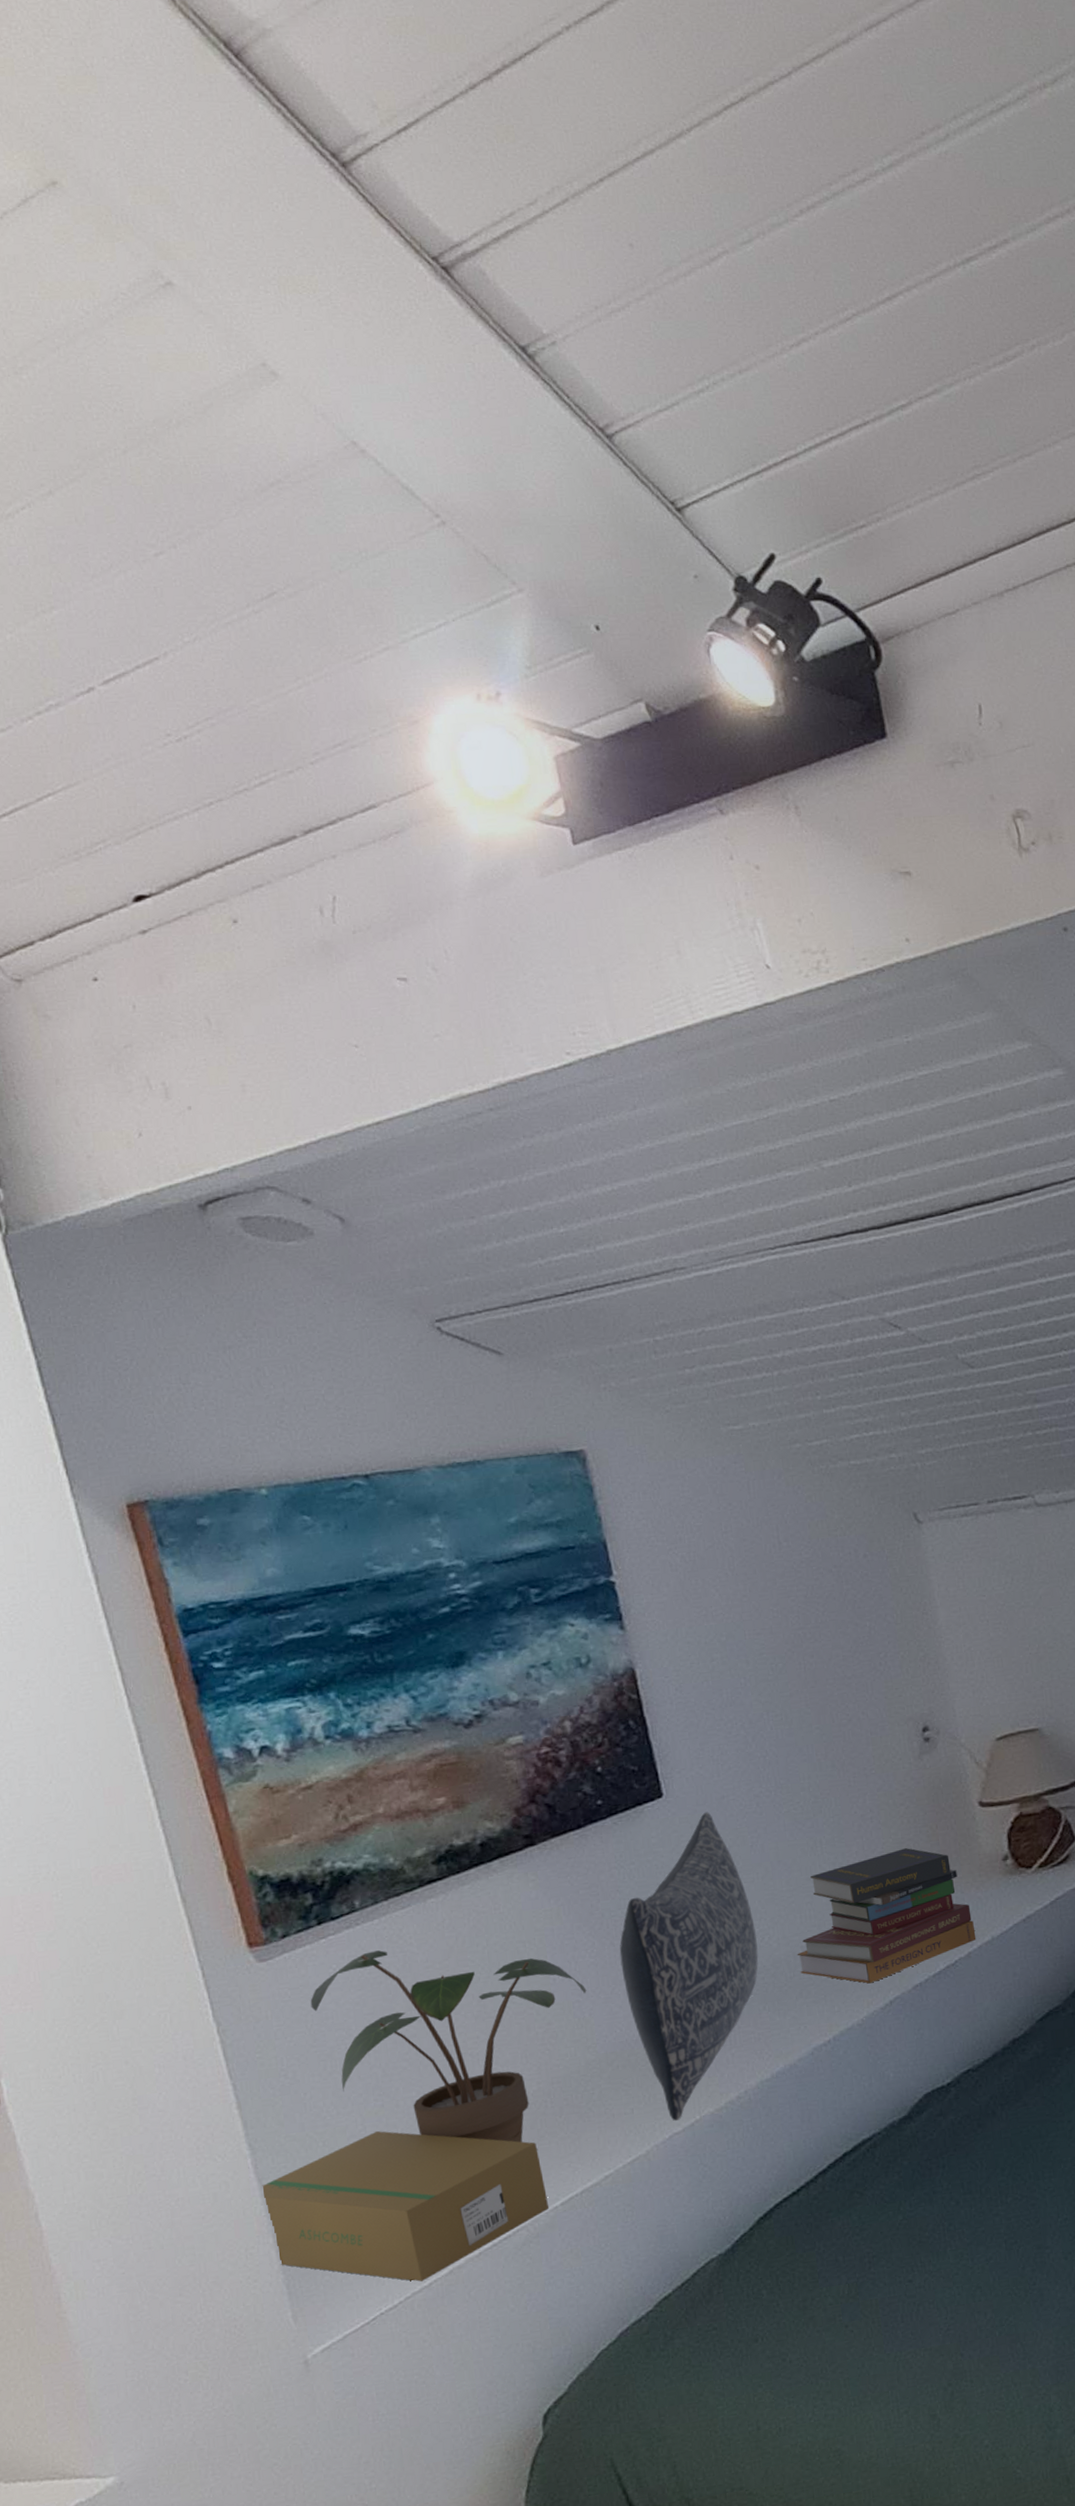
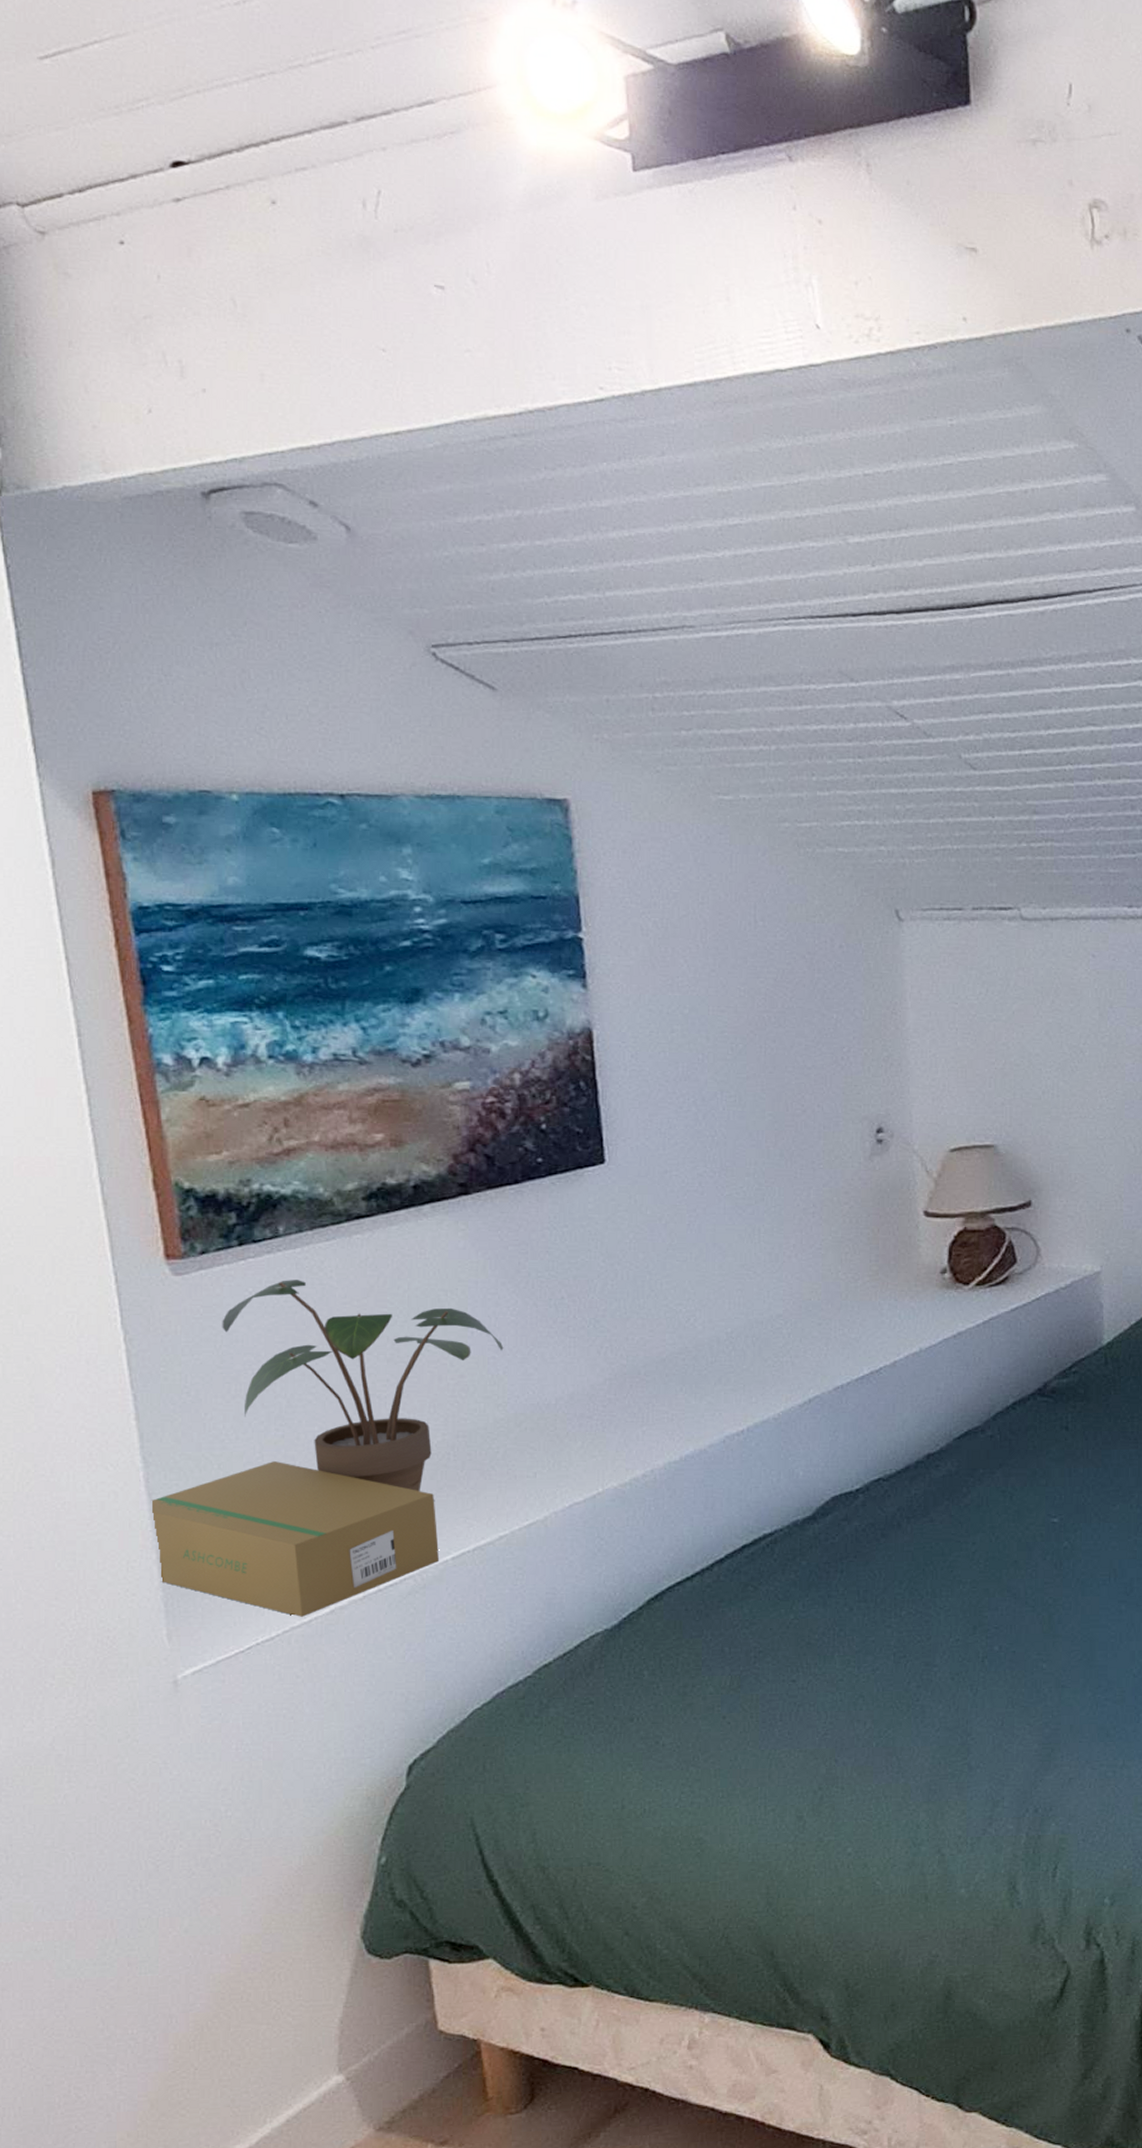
pillow: present [619,1811,759,2122] -> none [541,1184,682,1491]
books: present [797,1848,977,1984] -> none [721,1248,904,1379]

